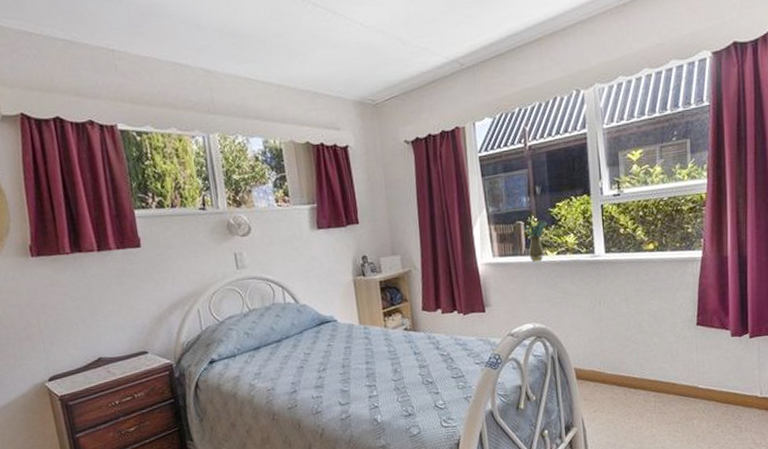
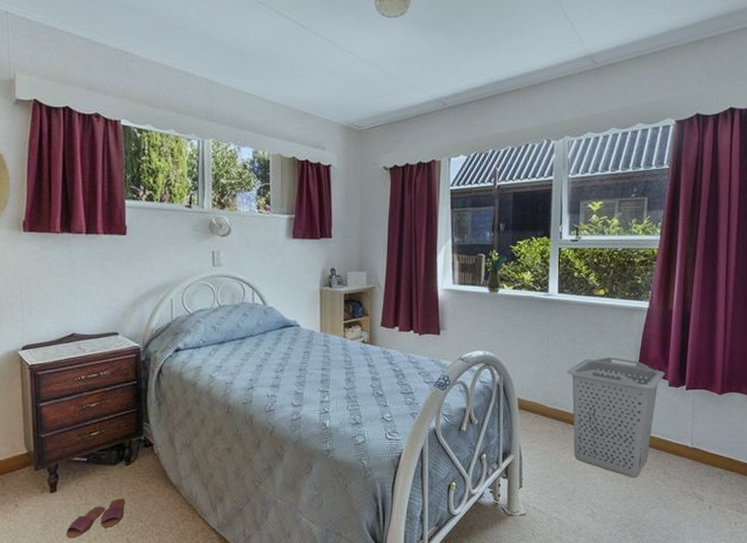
laundry basket: none [622,313,726,436] -> present [566,357,665,477]

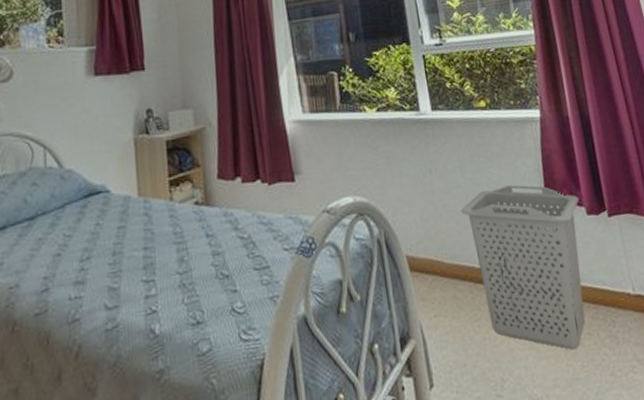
vase: present [484,254,508,294] -> none [337,69,365,121]

